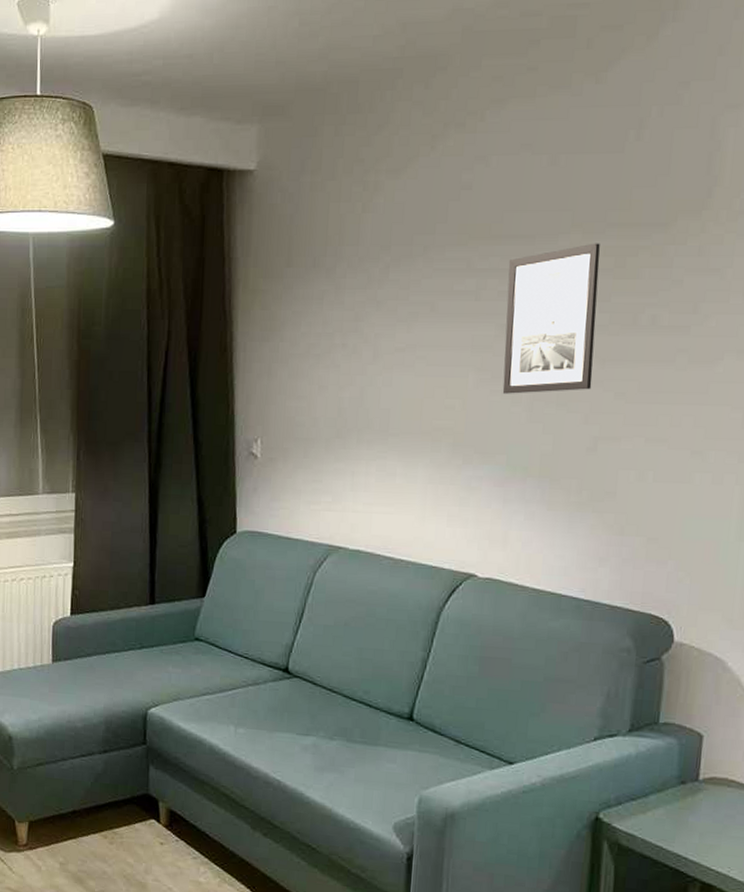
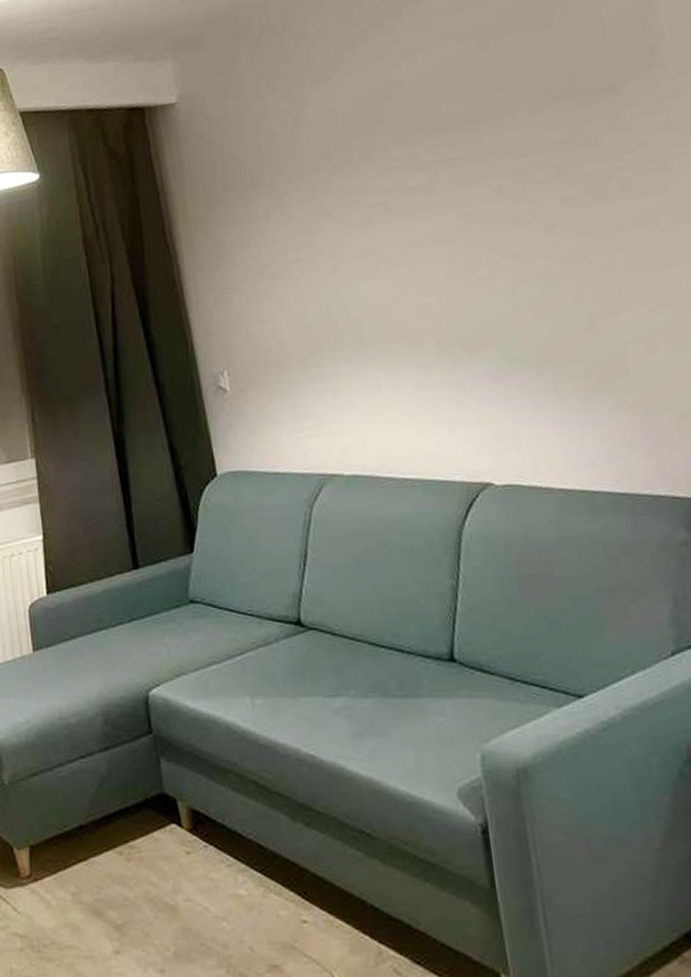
wall art: present [502,243,600,394] -> none [457,117,575,284]

